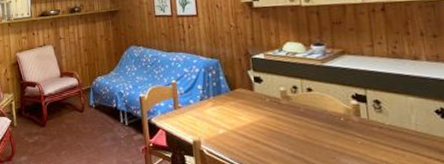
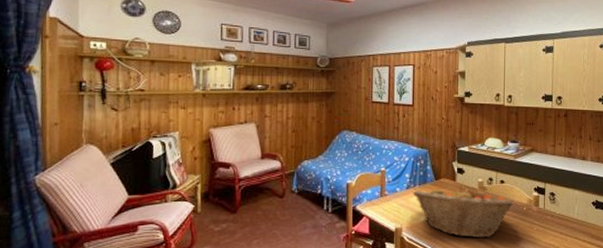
fruit basket: none [207,95,328,153] -> present [412,185,514,239]

